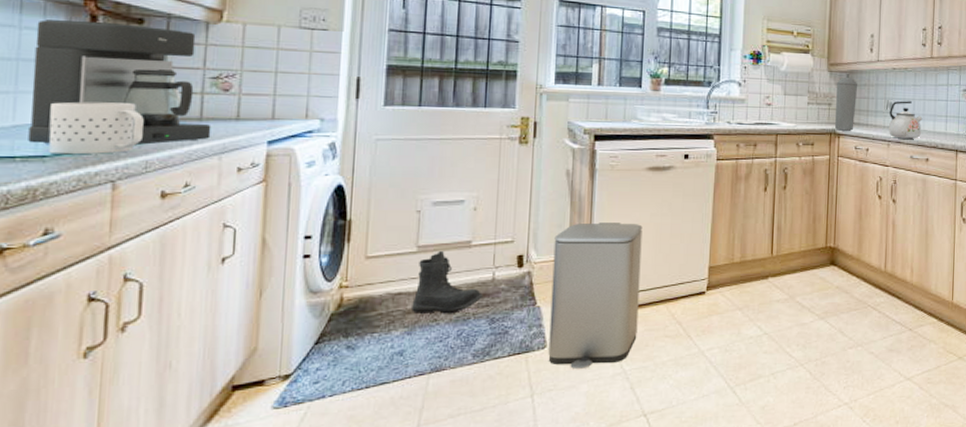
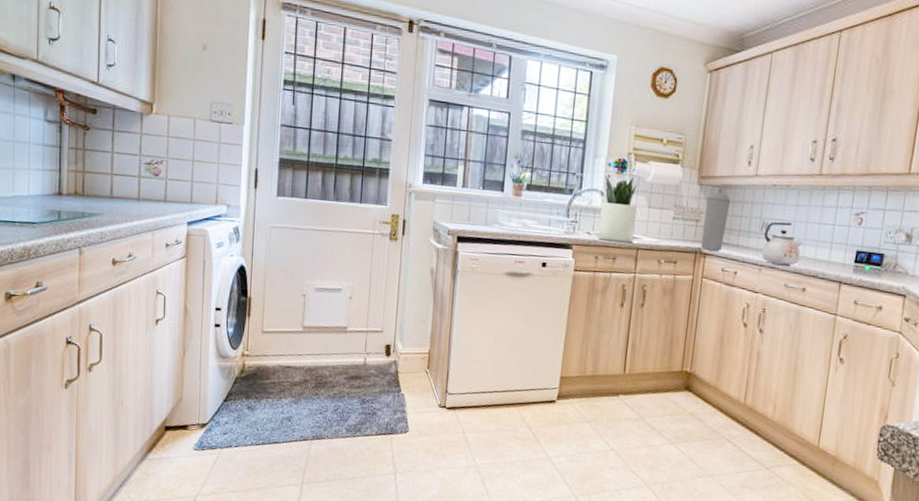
coffee maker: present [28,19,211,146] -> none [23,108,146,219]
mug: present [48,101,144,155] -> none [36,178,99,224]
boot: present [412,250,484,314] -> none [298,332,357,391]
pedal bin: present [548,222,643,370] -> none [410,321,499,457]
planter: none [735,67,776,129] -> present [594,176,638,243]

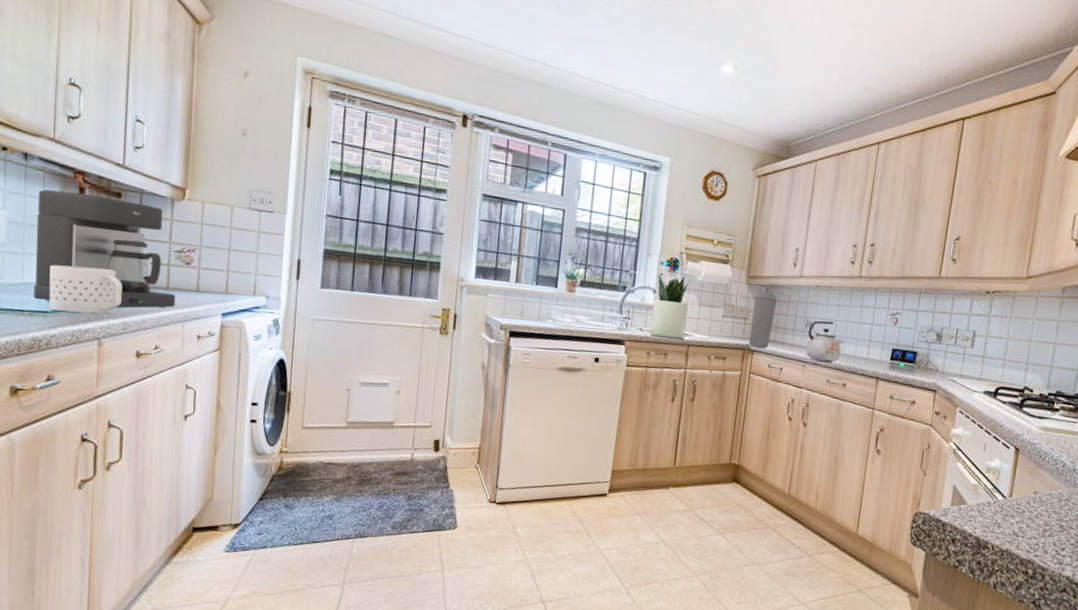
coffee maker: none [23,108,146,219] -> present [33,189,176,309]
mug: none [36,178,99,224] -> present [48,264,122,314]

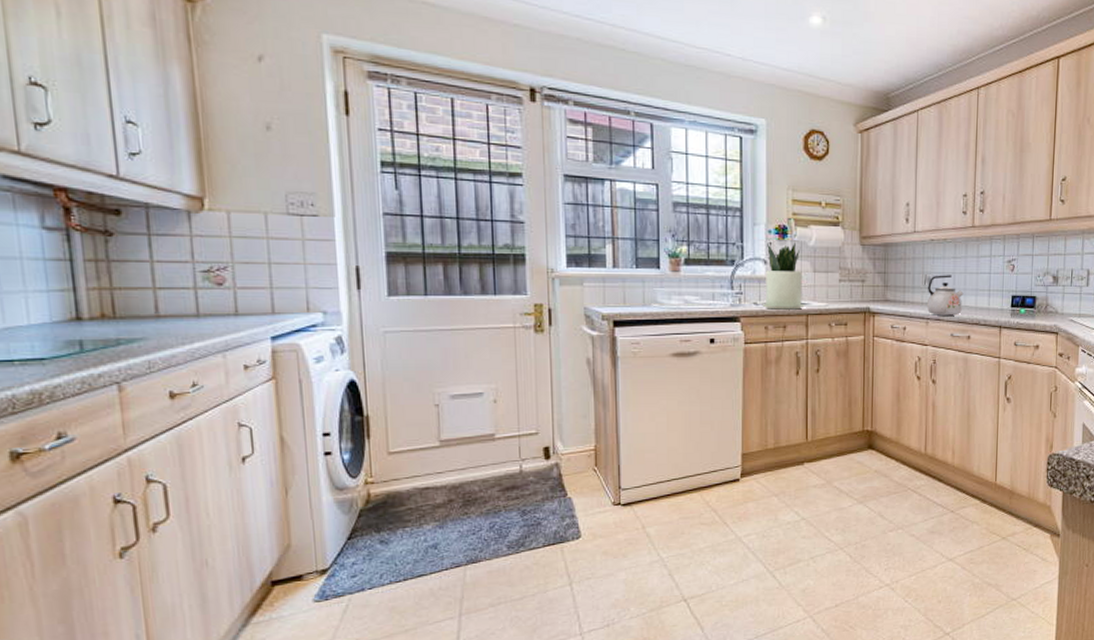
coffee maker: present [33,189,176,309] -> none [8,213,211,346]
mug: present [48,264,122,314] -> none [39,301,141,357]
canister: present [749,287,778,348] -> none [870,246,893,309]

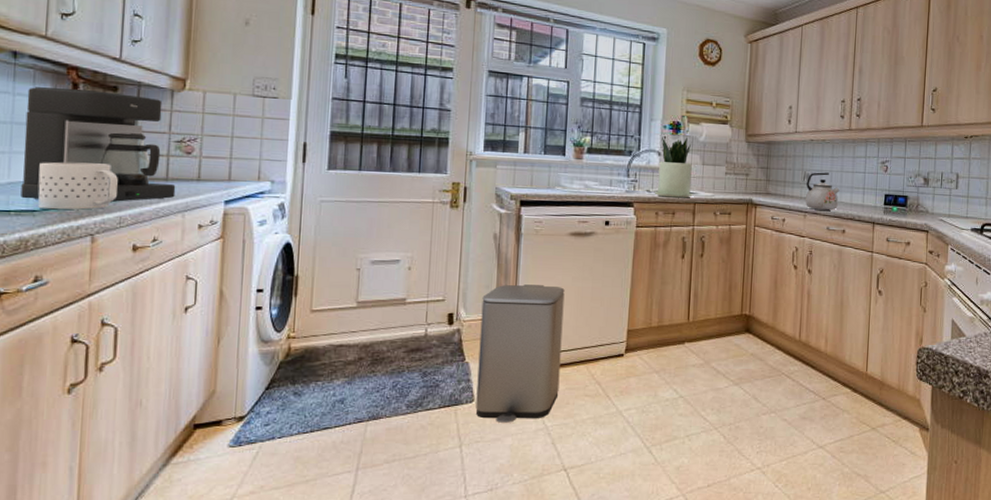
coffee maker: none [8,213,211,346] -> present [20,87,176,203]
mug: none [39,301,141,357] -> present [37,161,118,210]
pedal bin: none [580,411,672,559] -> present [475,284,565,424]

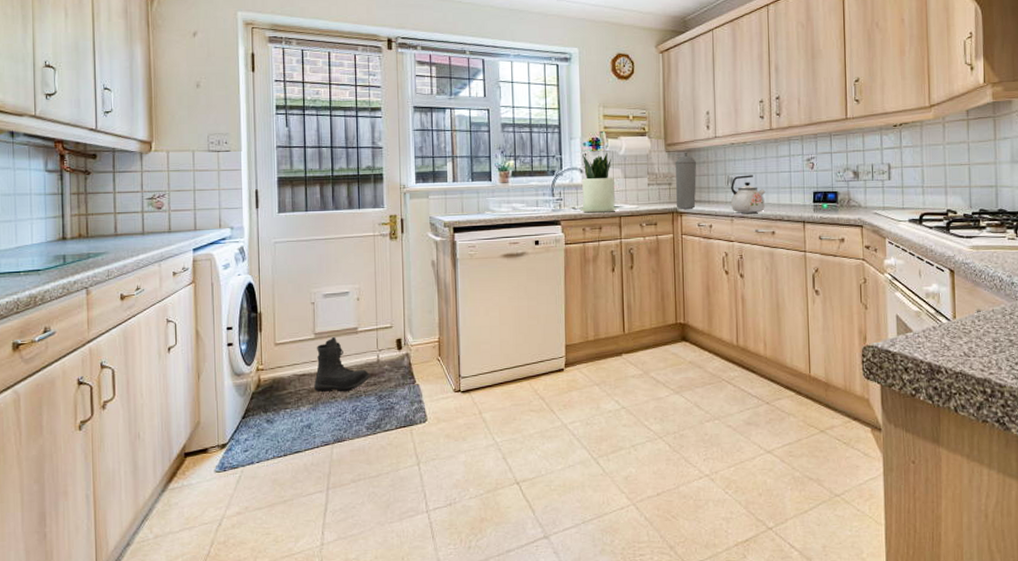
coffee maker: present [20,87,176,203] -> none [25,159,152,260]
mug: present [37,161,118,210] -> none [40,224,104,268]
boot: none [352,306,417,367] -> present [314,336,372,392]
pedal bin: present [475,284,565,424] -> none [426,307,505,441]
canister: none [752,144,776,201] -> present [676,152,697,209]

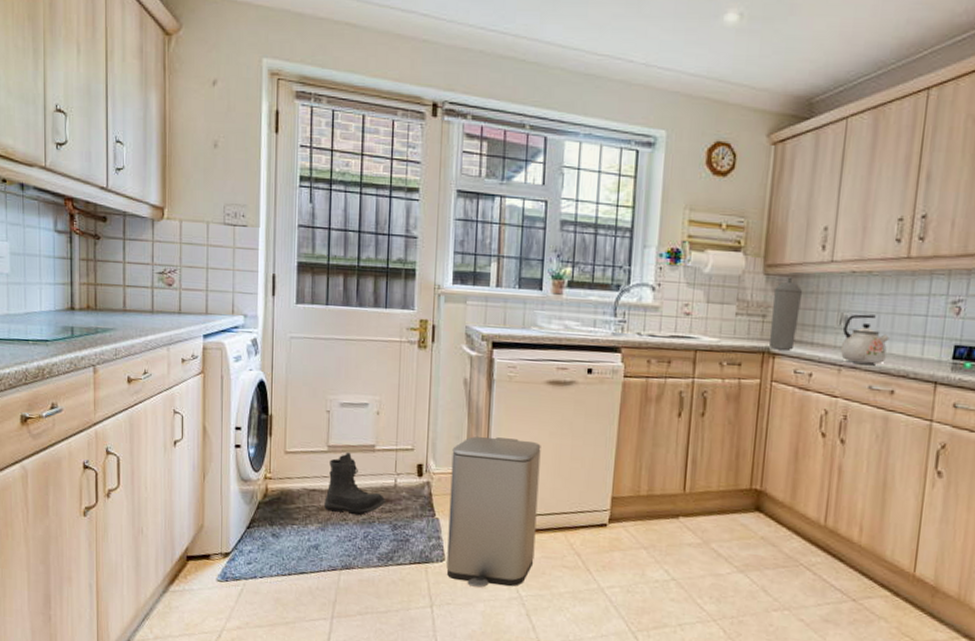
pedal bin: none [426,307,505,441] -> present [446,436,541,588]
planter: present [579,153,619,213] -> none [646,268,695,344]

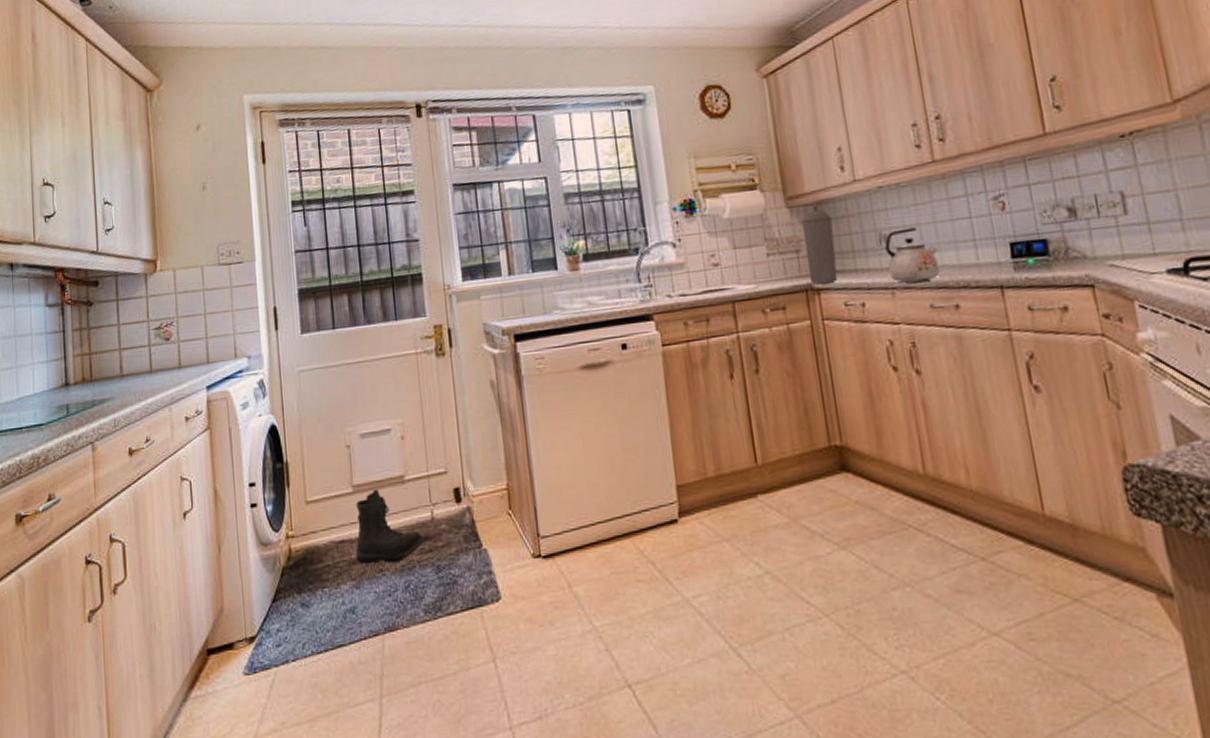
pedal bin: present [446,436,541,588] -> none [489,438,603,627]

